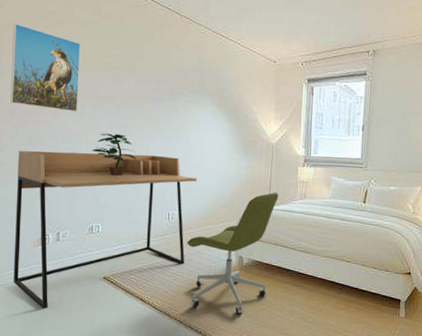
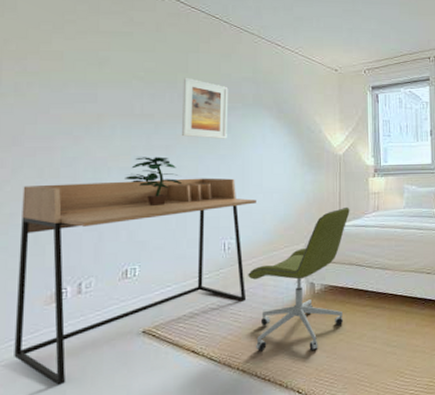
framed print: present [10,24,81,112] -> none [13,35,109,135]
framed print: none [138,64,177,122] -> present [182,77,229,139]

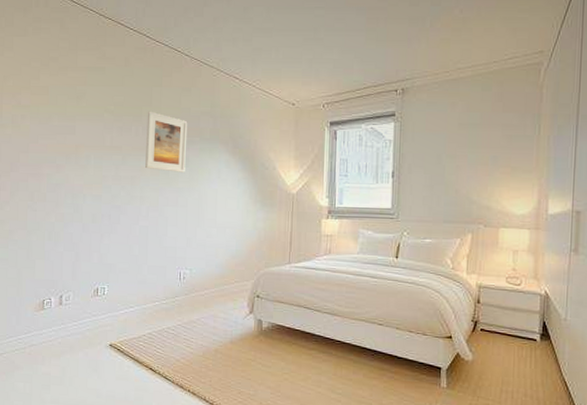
desk: present [14,178,256,385] -> none [13,207,210,380]
potted plant: present [125,157,182,206] -> none [97,186,144,232]
office chair: present [248,206,350,352] -> none [200,247,301,386]

